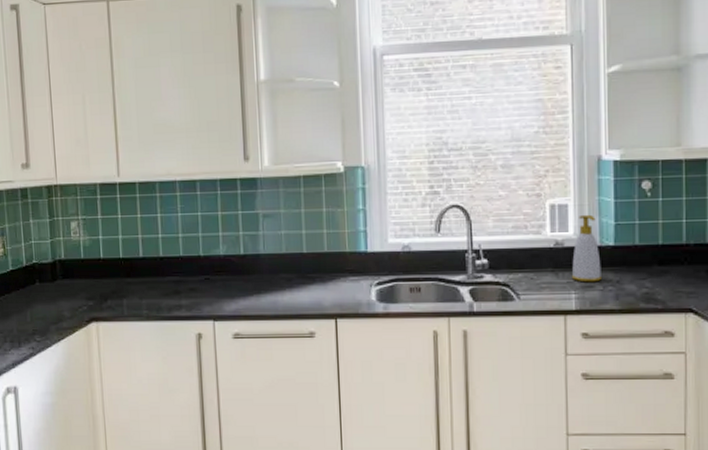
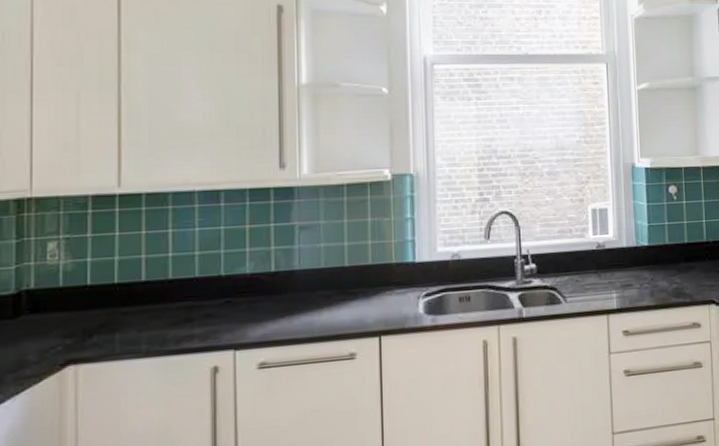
soap bottle: present [571,214,603,283] -> none [612,217,639,282]

